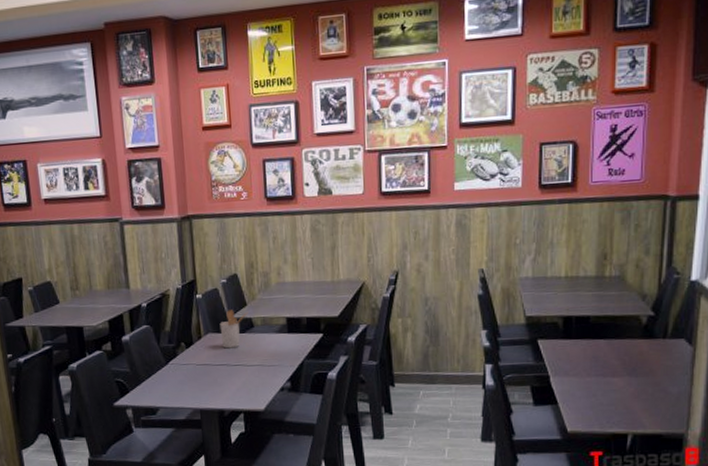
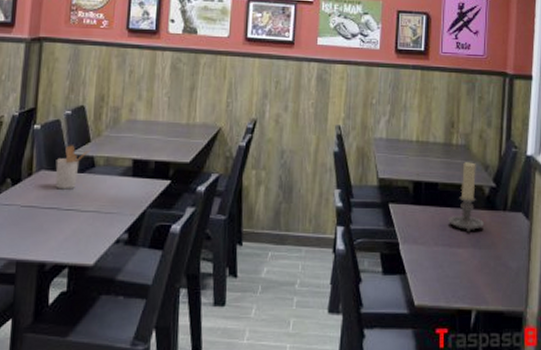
candle holder: none [602,293,641,362] -> present [449,162,484,233]

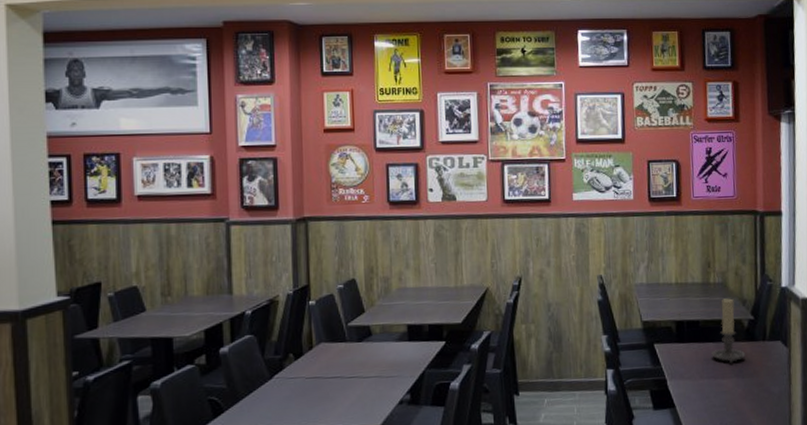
utensil holder: present [55,145,91,190] -> none [334,317,366,359]

